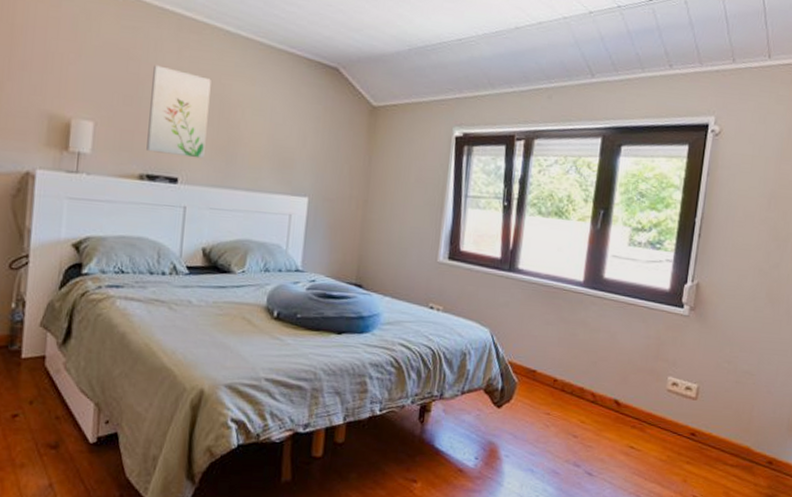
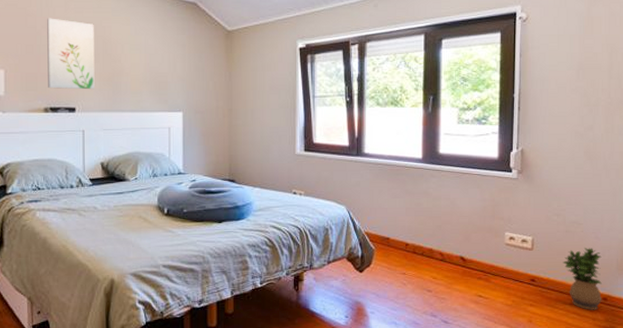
potted plant: none [728,402,772,474] -> present [562,248,602,310]

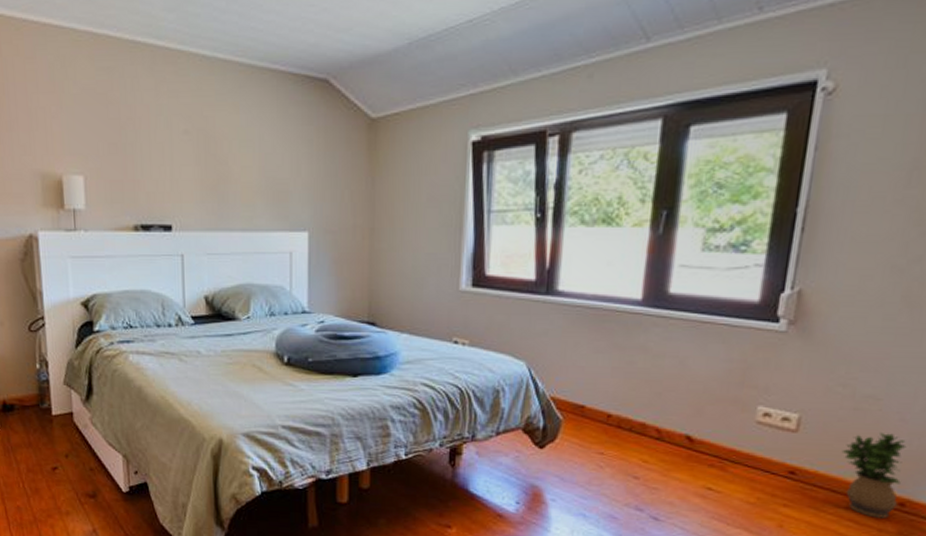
wall art: present [47,18,95,90] -> none [133,106,195,202]

